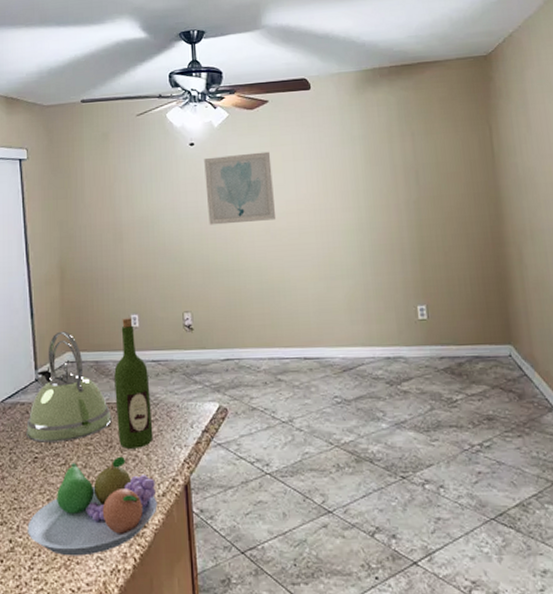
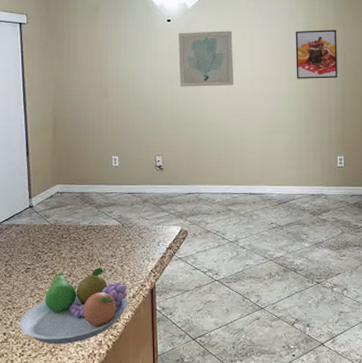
kettle: present [26,331,112,443] -> none [20,168,93,256]
wine bottle: present [114,317,153,449] -> none [97,158,127,261]
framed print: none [350,141,410,208] -> present [295,30,338,79]

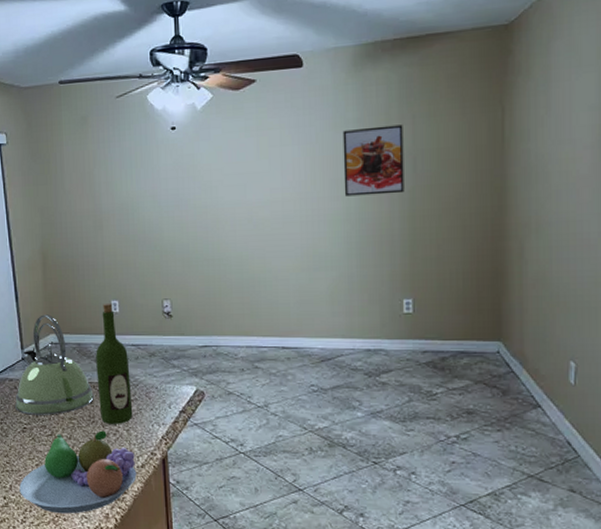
kettle: none [20,168,93,256] -> present [15,314,94,415]
wine bottle: none [97,158,127,261] -> present [96,302,133,424]
wall art: present [178,31,234,87] -> none [186,136,260,214]

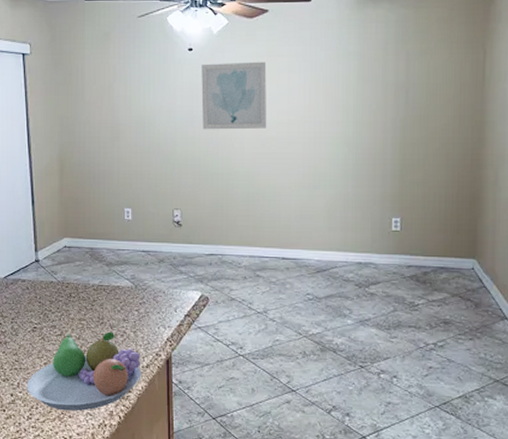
kettle: present [15,314,94,415] -> none [27,219,104,316]
wine bottle: present [96,302,133,424] -> none [107,210,141,326]
wall art: none [186,136,260,214] -> present [201,61,267,130]
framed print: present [342,124,405,197] -> none [344,60,398,122]

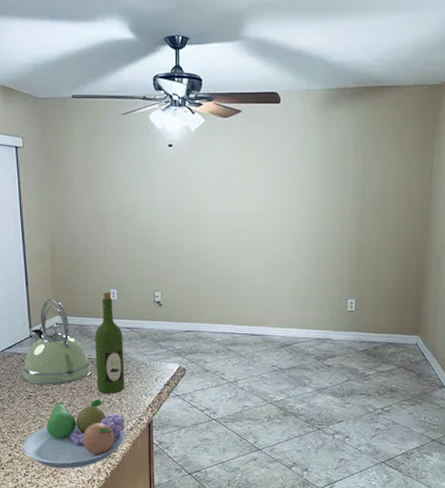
kettle: none [27,219,104,316] -> present [22,299,92,385]
wine bottle: none [107,210,141,326] -> present [95,291,125,394]
wall art: present [201,61,267,130] -> none [180,158,239,220]

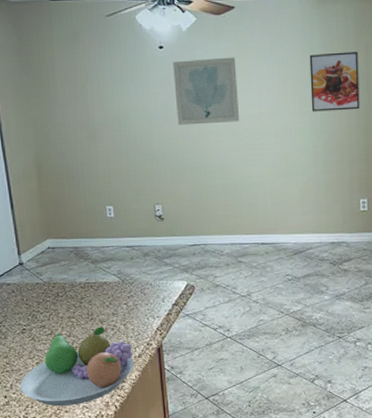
kettle: present [22,299,92,385] -> none [13,221,92,317]
wine bottle: present [95,291,125,394] -> none [92,208,130,320]
wall art: none [180,158,239,220] -> present [173,57,240,126]
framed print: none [307,158,357,214] -> present [309,51,360,112]

